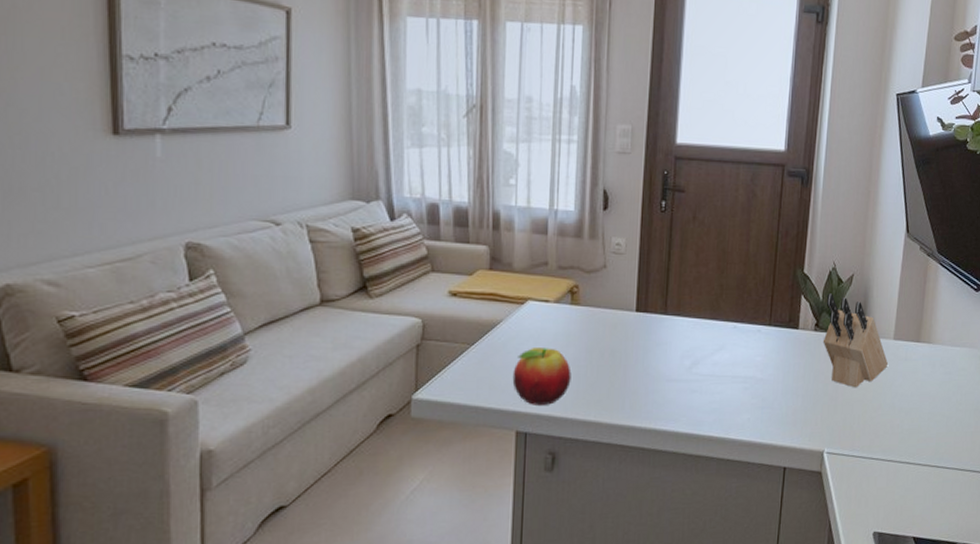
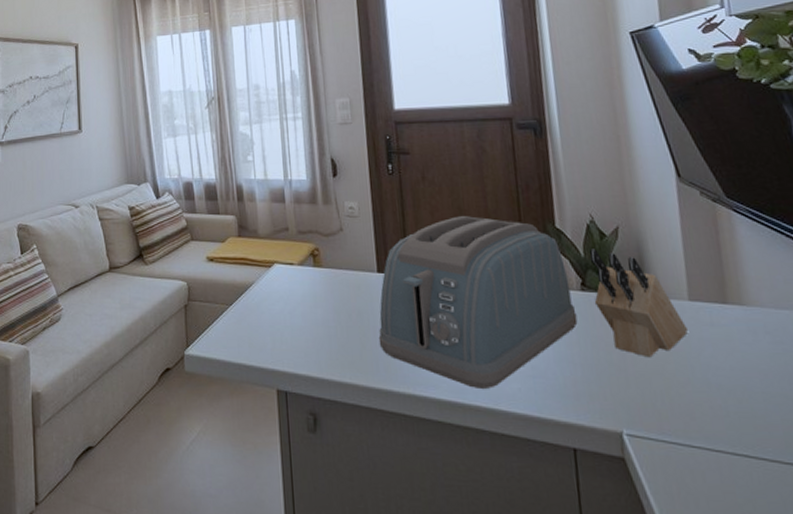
fruit: present [512,346,572,405] -> none [268,307,323,365]
toaster: none [628,258,807,421] -> present [378,216,578,390]

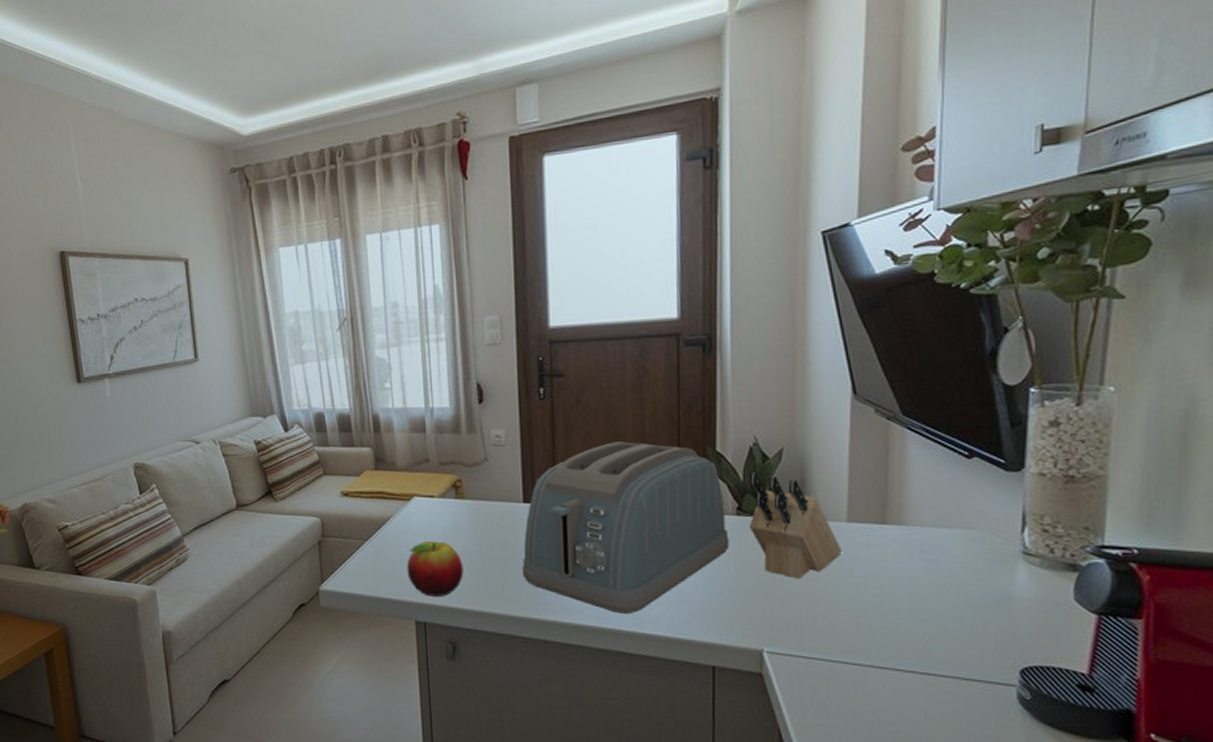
fruit: none [268,307,323,365] -> present [406,540,464,596]

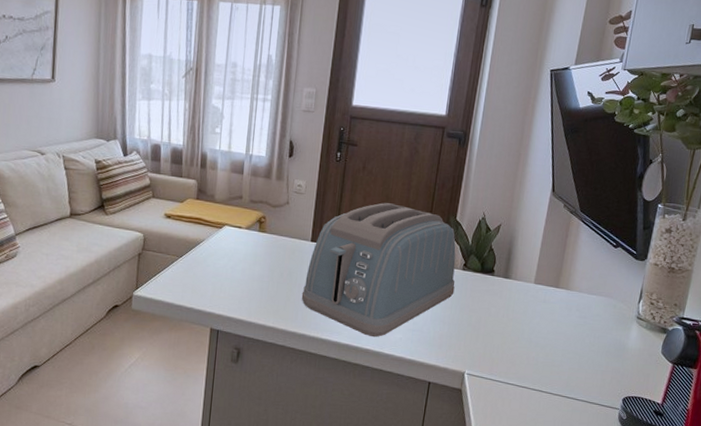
fruit: present [406,540,464,596] -> none [209,263,256,310]
knife block: present [749,472,841,579] -> none [469,239,528,322]

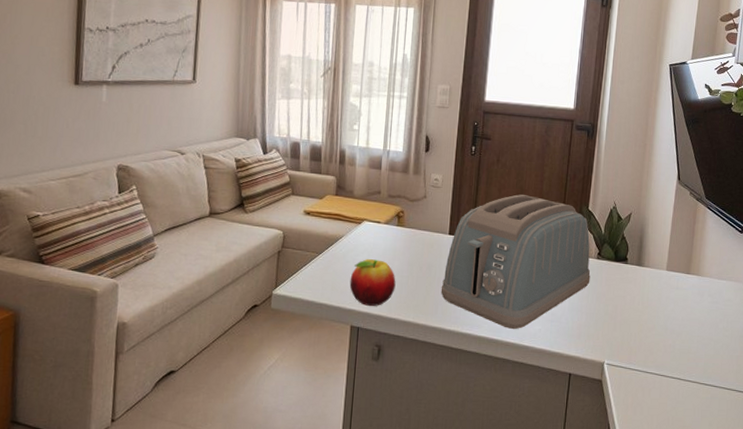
fruit: none [209,263,256,310] -> present [349,258,396,306]

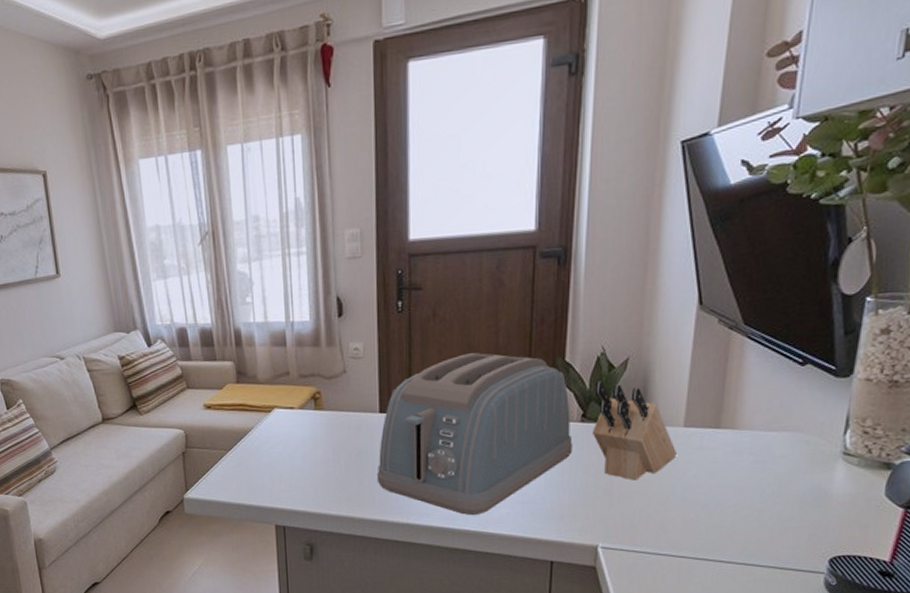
fruit: present [349,258,396,306] -> none [267,450,322,502]
knife block: none [604,228,661,310] -> present [592,381,676,481]

